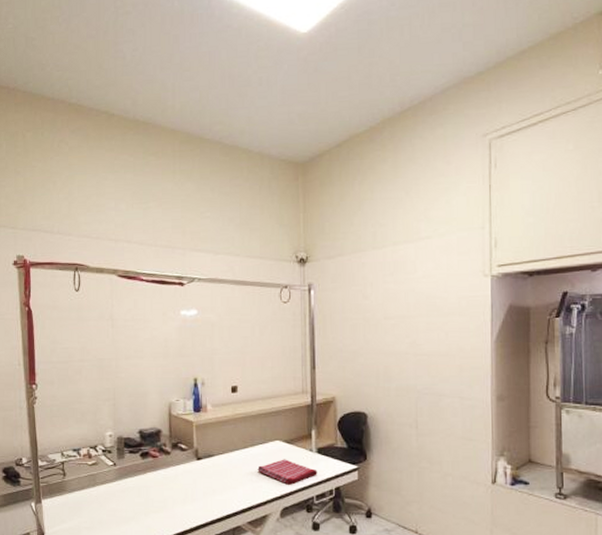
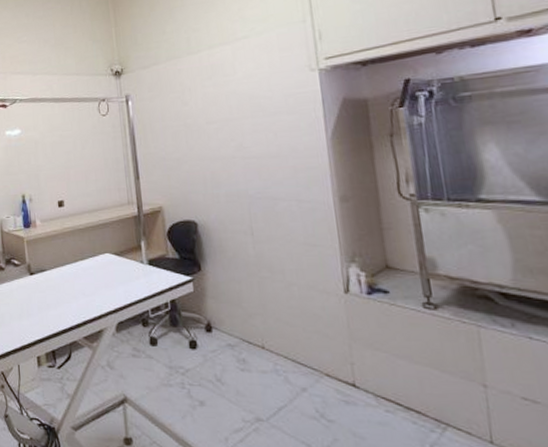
dish towel: present [257,459,317,485] -> none [89,272,151,298]

